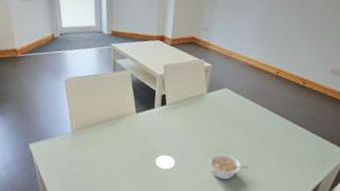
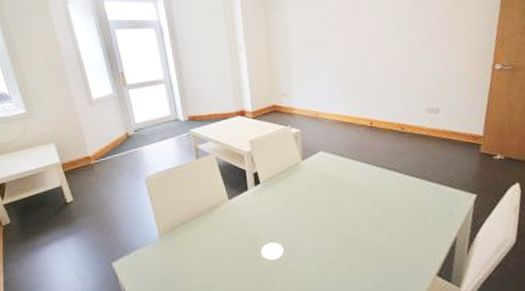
legume: present [209,153,248,180] -> none [322,226,369,258]

